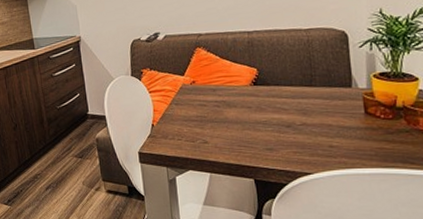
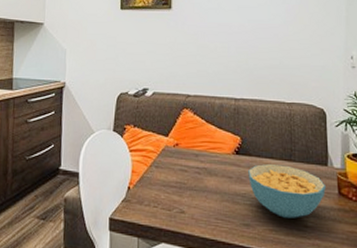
cereal bowl: none [267,91,351,140] -> present [248,164,326,218]

